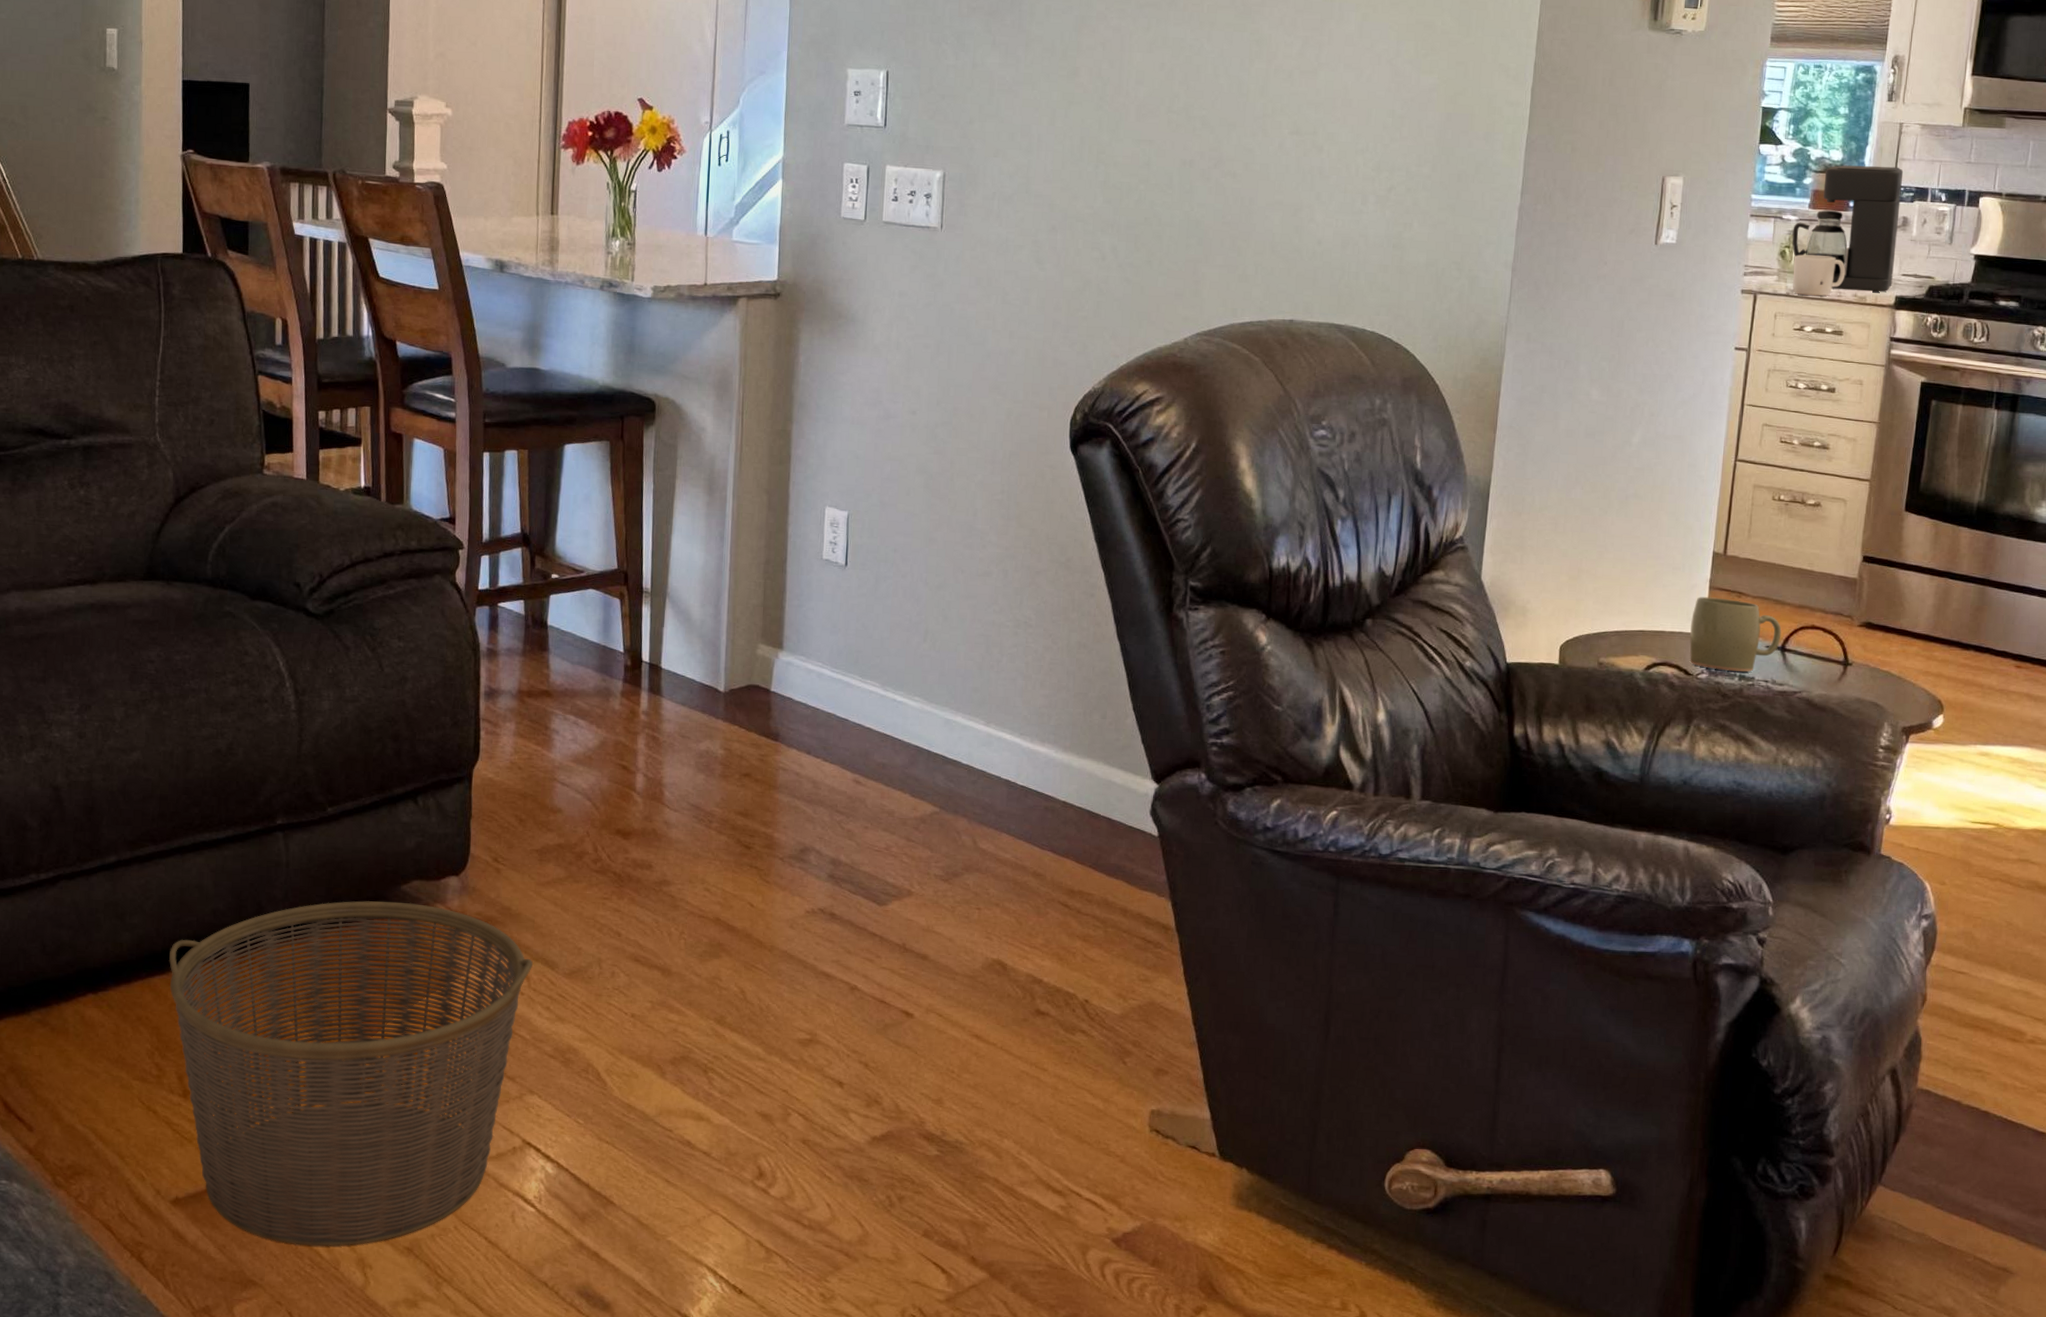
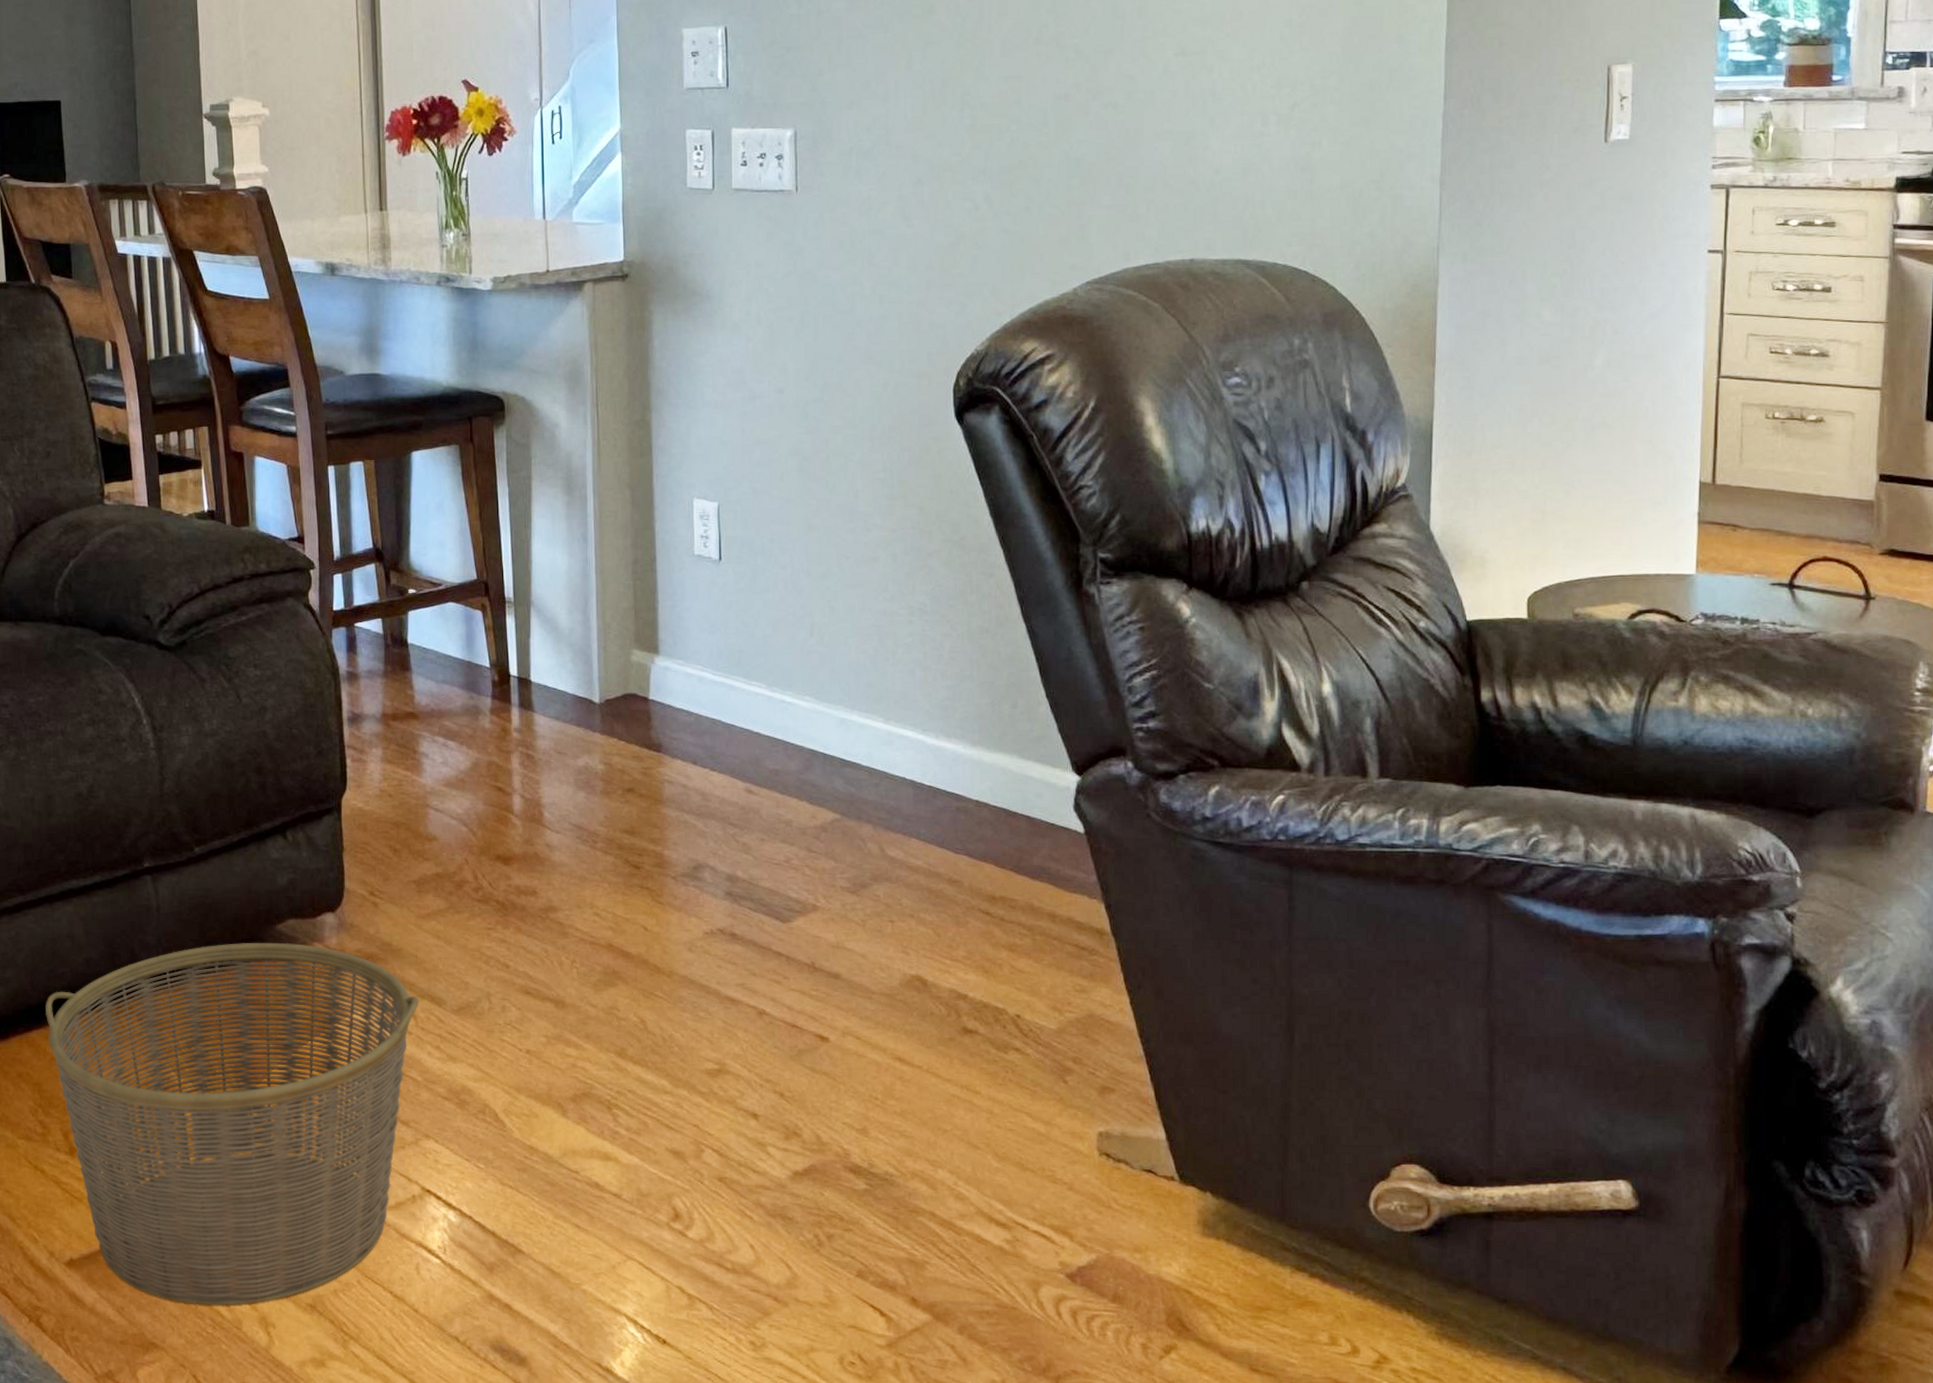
mug: present [1689,597,1782,672] -> none [1679,533,1788,615]
coffee maker: present [1792,165,1904,292] -> none [1766,31,1895,175]
mug: present [1792,254,1846,297] -> none [1770,138,1834,186]

